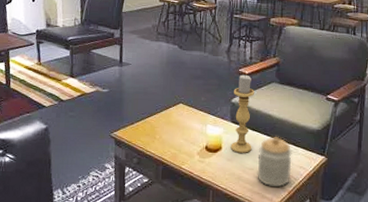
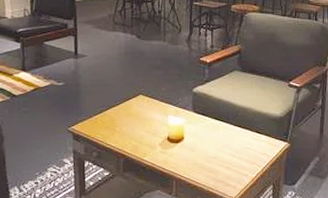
candle holder: present [230,74,254,153] -> none [193,63,216,142]
jar: present [257,136,292,188] -> none [220,124,255,175]

